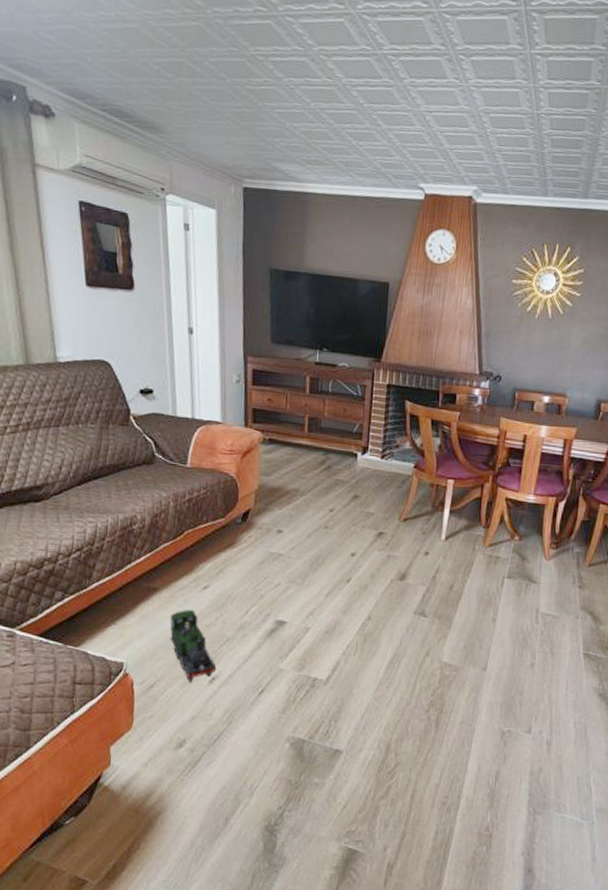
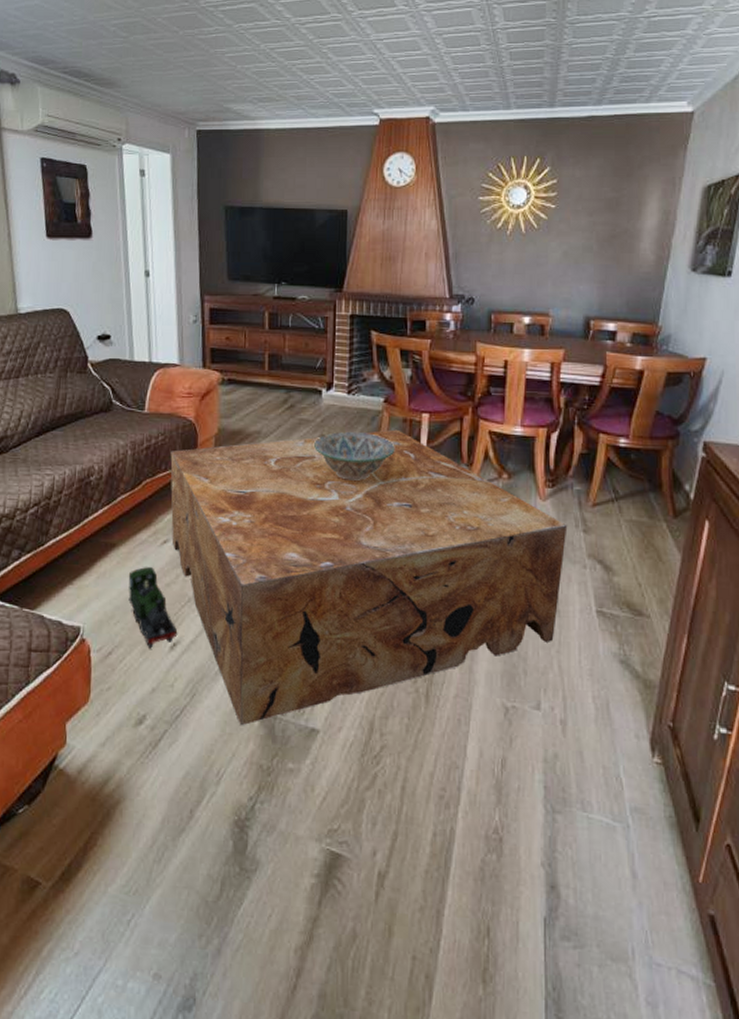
coffee table: none [211,492,566,748] -> present [170,429,568,726]
decorative bowl: none [348,493,422,538] -> present [314,431,395,481]

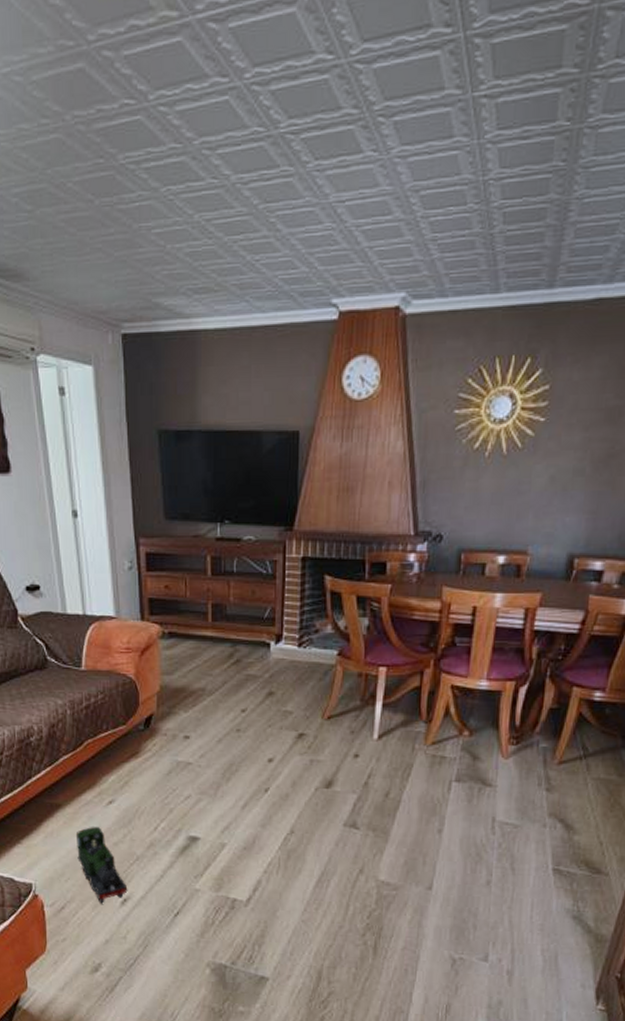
coffee table: present [170,429,568,726] -> none [111,685,530,974]
decorative bowl: present [314,431,395,481] -> none [262,687,349,739]

